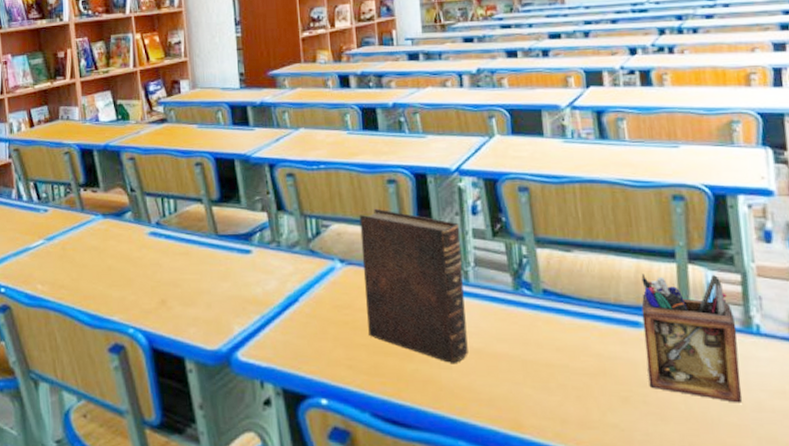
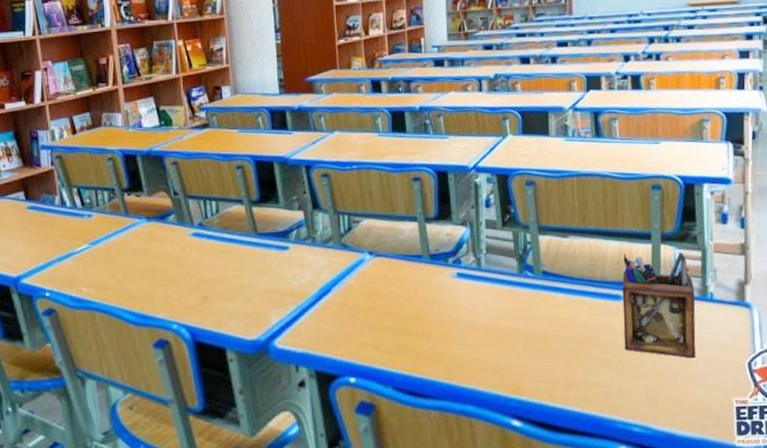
bible: present [359,208,468,364] -> none [387,204,478,340]

